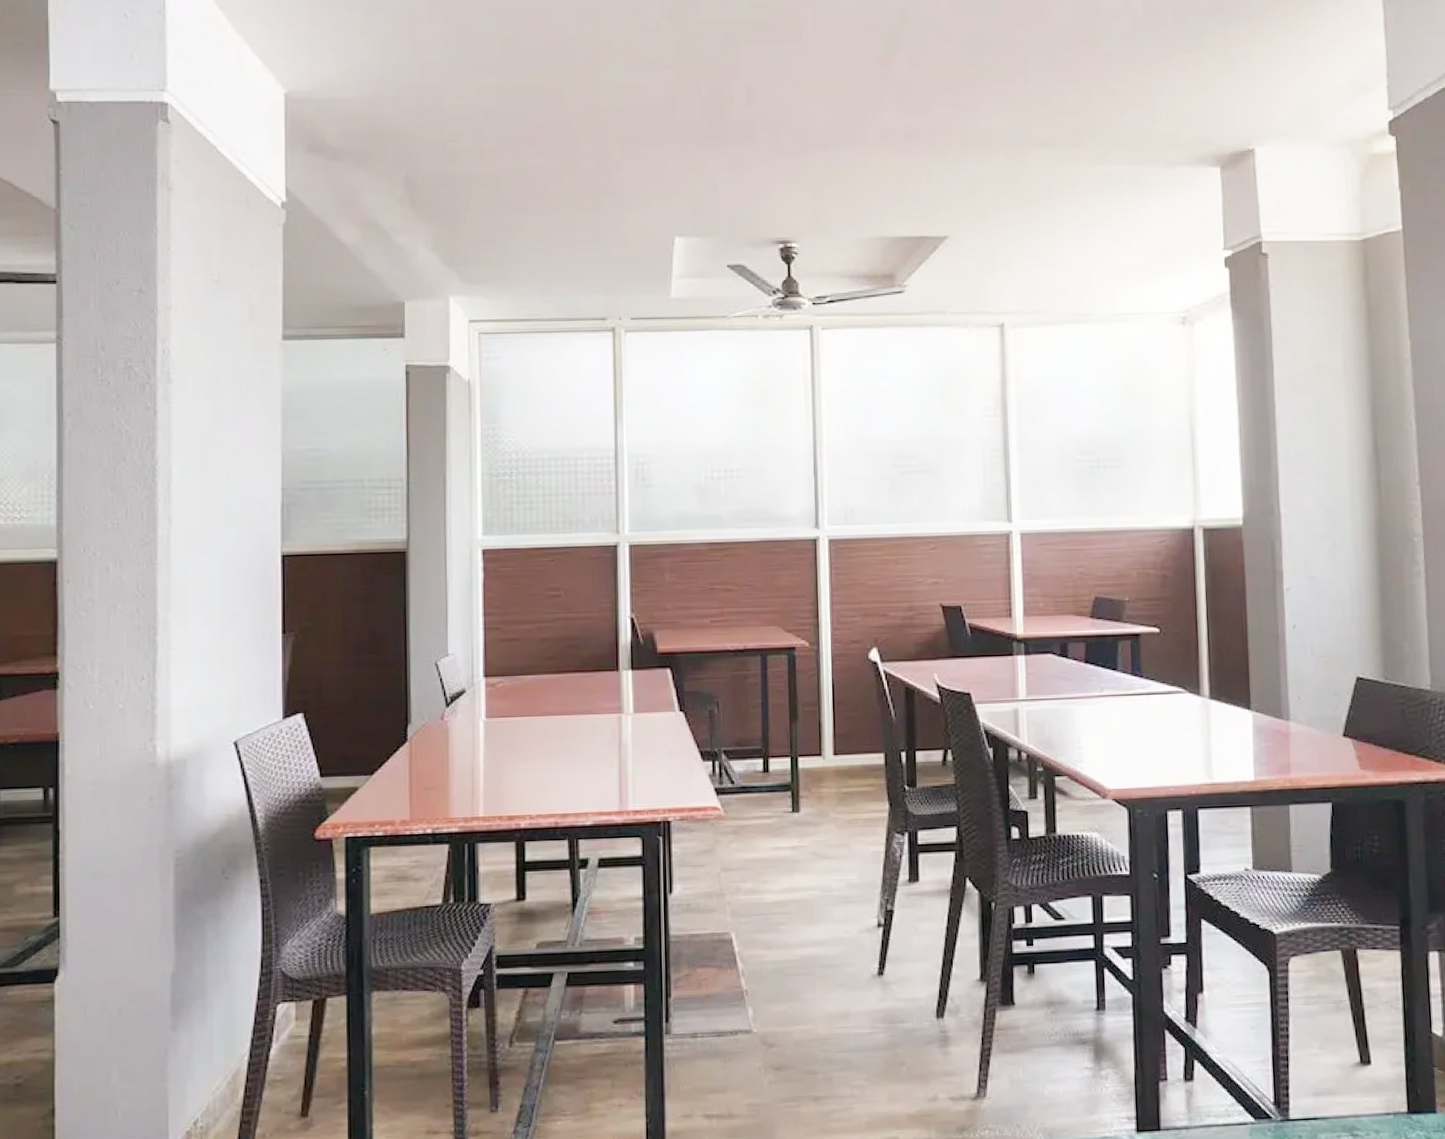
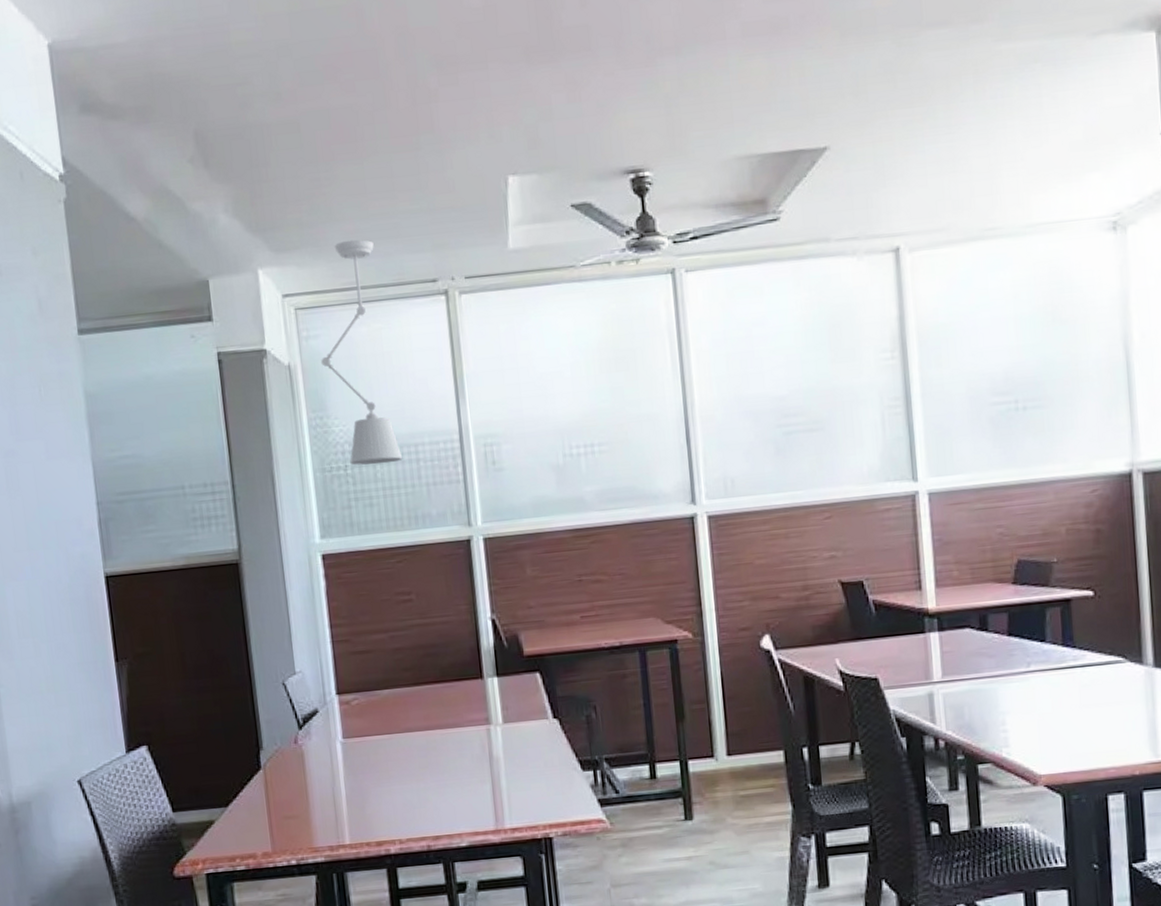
pendant lamp: none [498,278,563,473] -> present [321,239,403,465]

